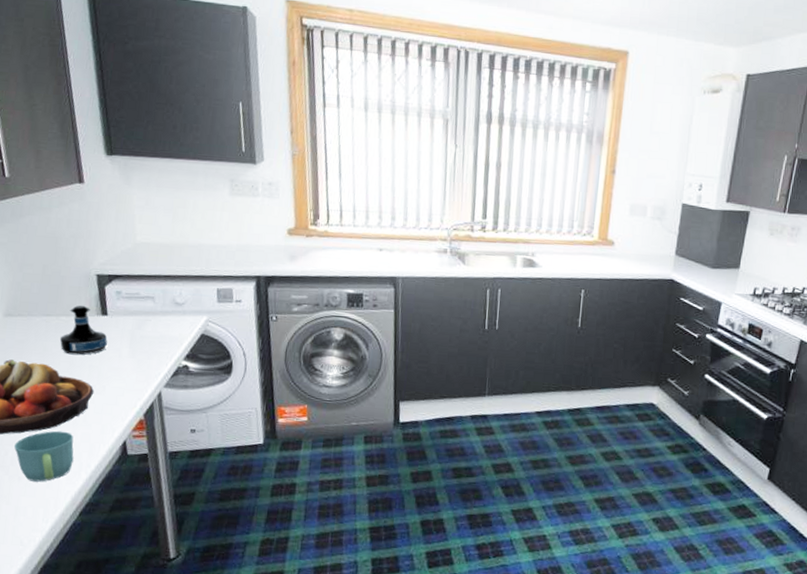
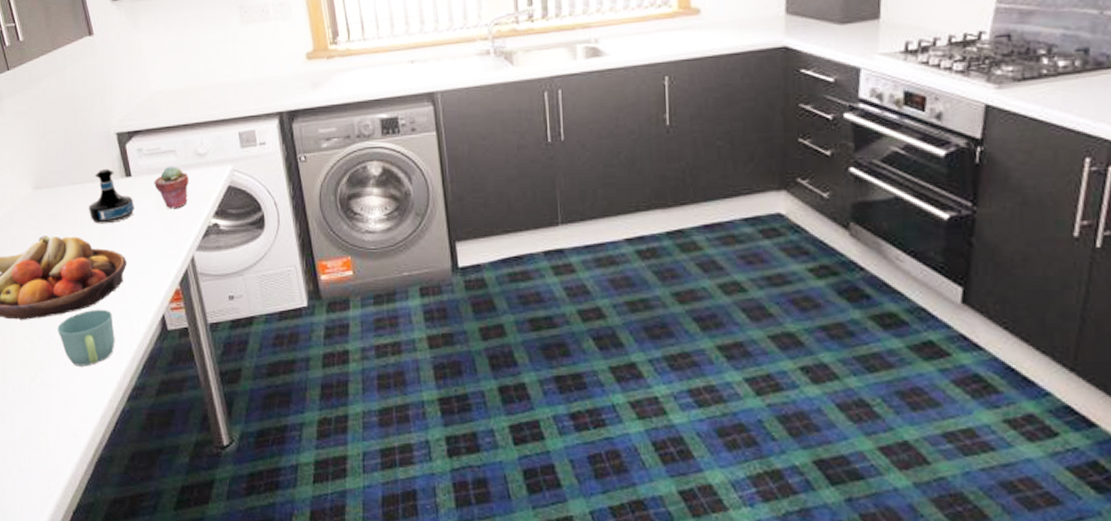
potted succulent: none [129,310,165,349] -> present [154,166,189,209]

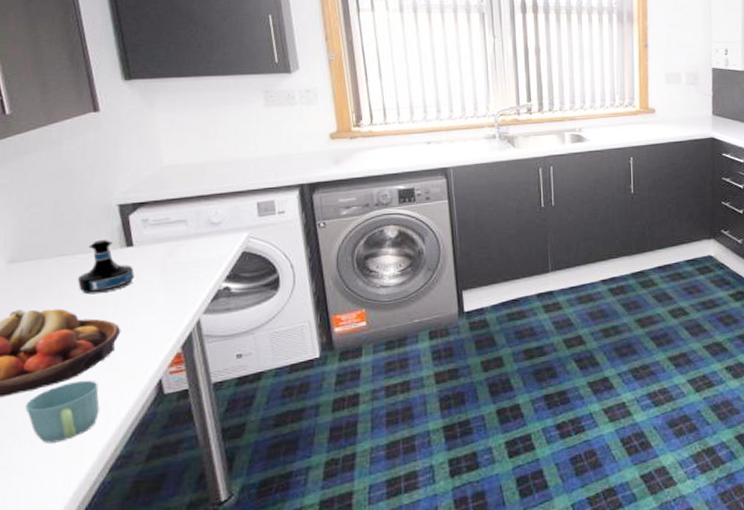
potted succulent: present [154,166,189,209] -> none [159,234,200,276]

